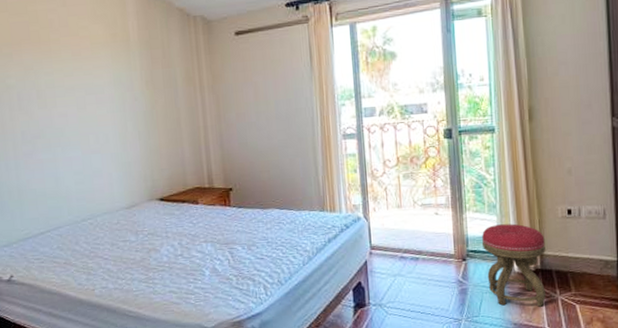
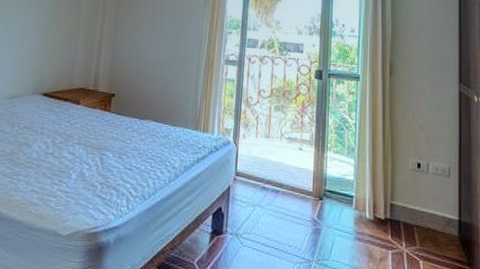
stool: present [481,223,546,307] -> none [338,168,396,258]

